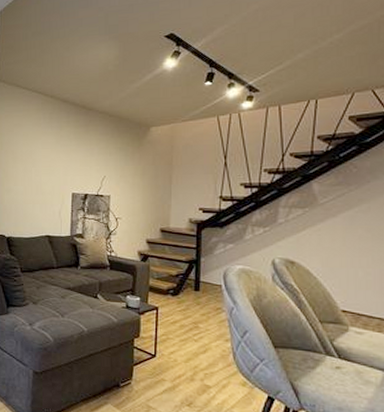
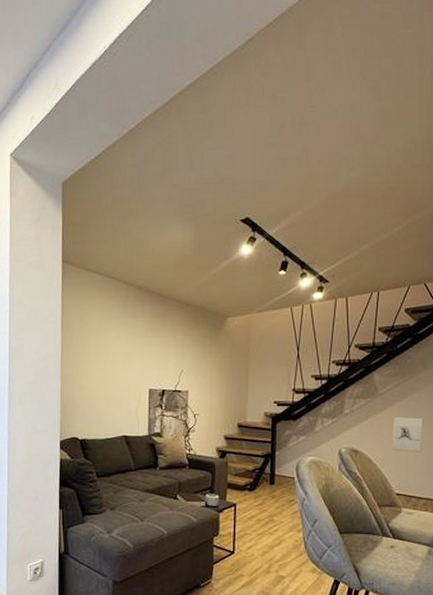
wall sculpture: none [335,228,374,267] -> present [392,416,423,452]

